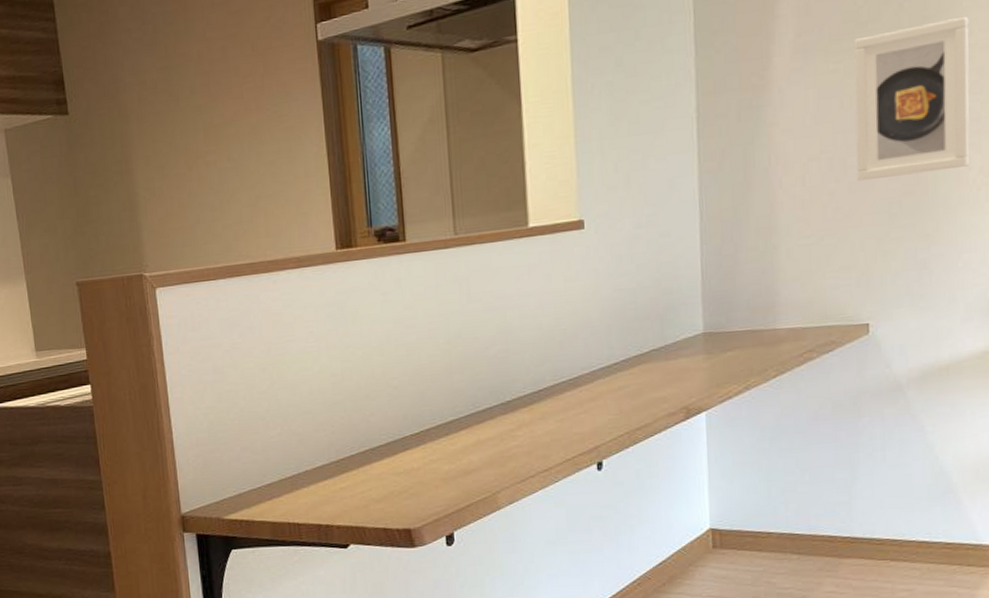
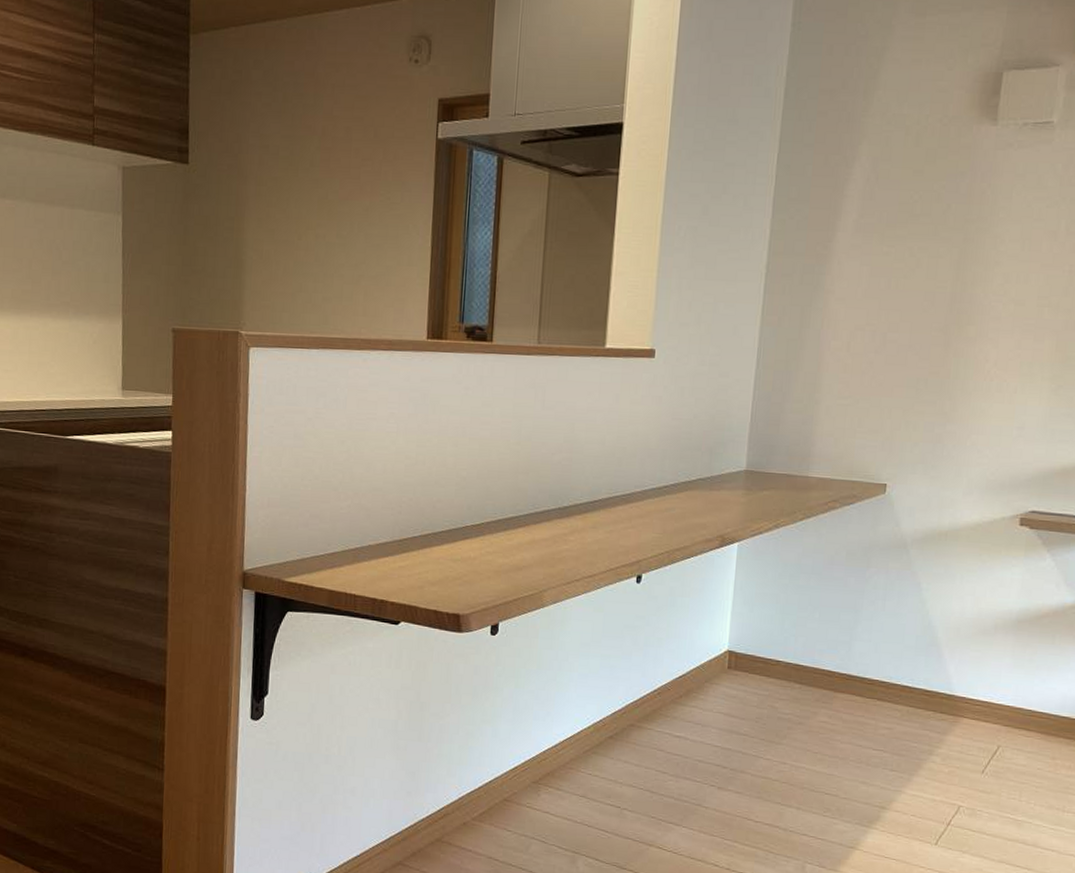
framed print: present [853,16,970,182] -> none [892,225,1003,358]

